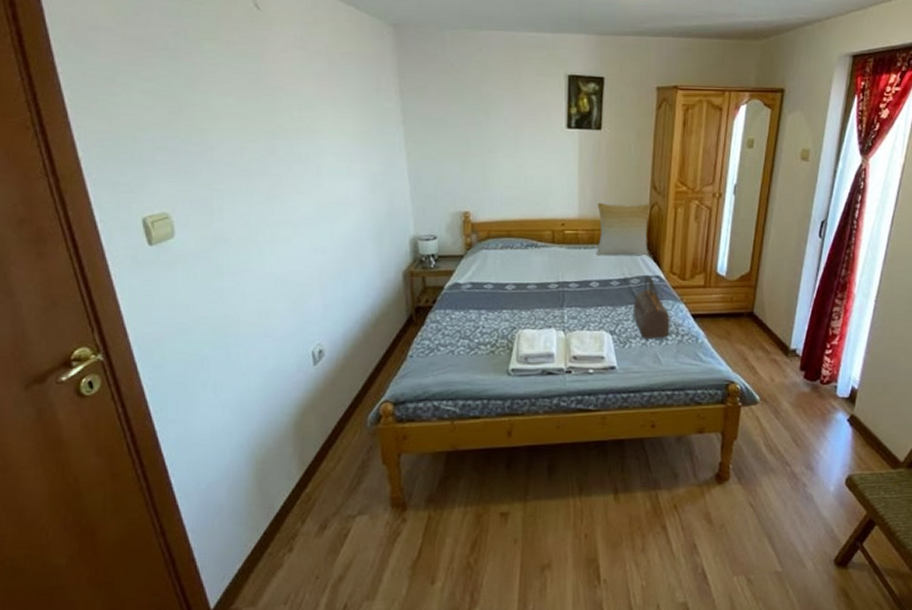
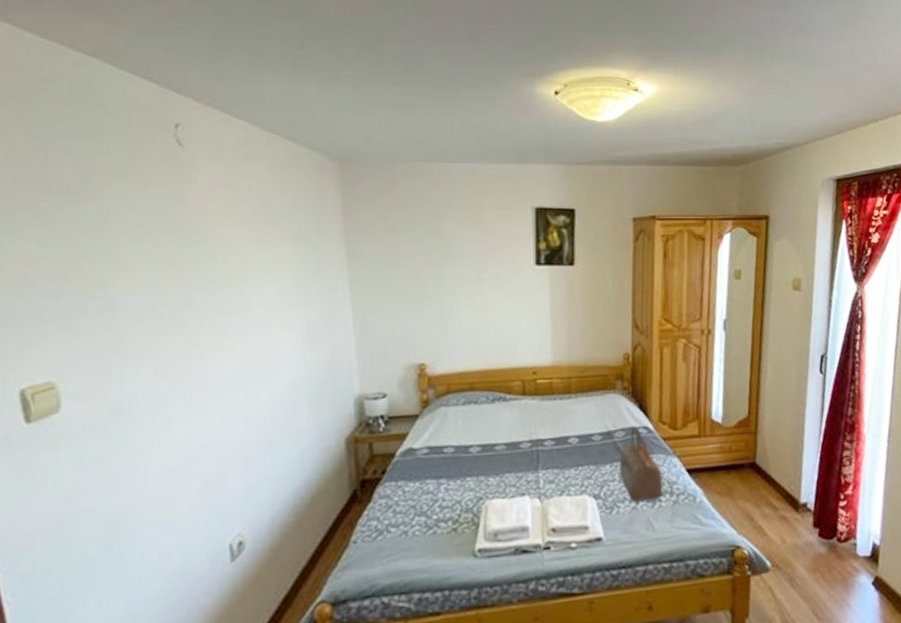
pillow: present [596,202,651,256] -> none [573,345,635,407]

